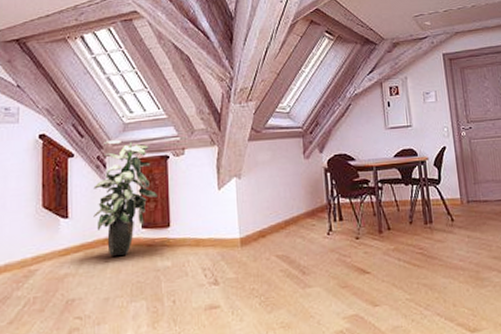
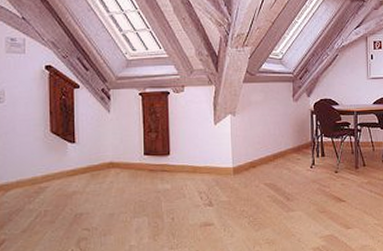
indoor plant: present [93,139,157,256] -> none [99,74,158,178]

